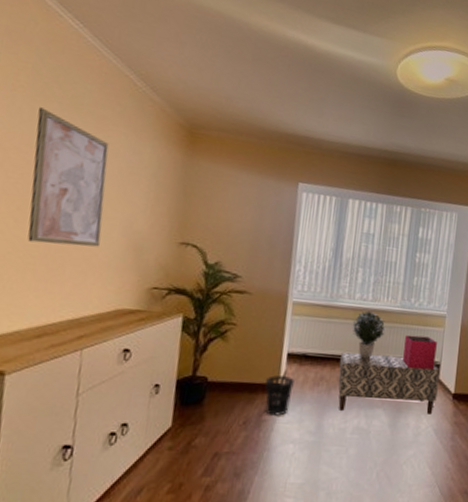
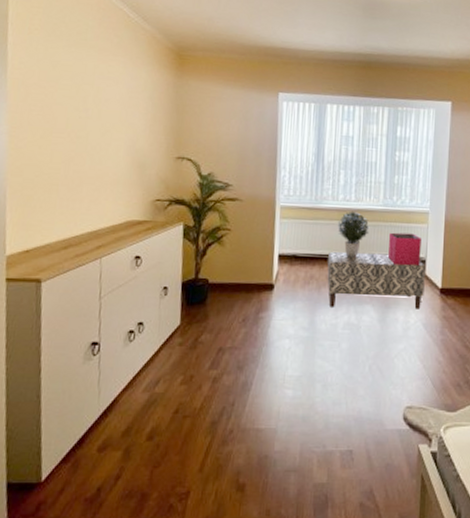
wall art: present [27,107,109,247] -> none [50,46,111,167]
wastebasket: present [264,375,295,416] -> none [260,275,286,313]

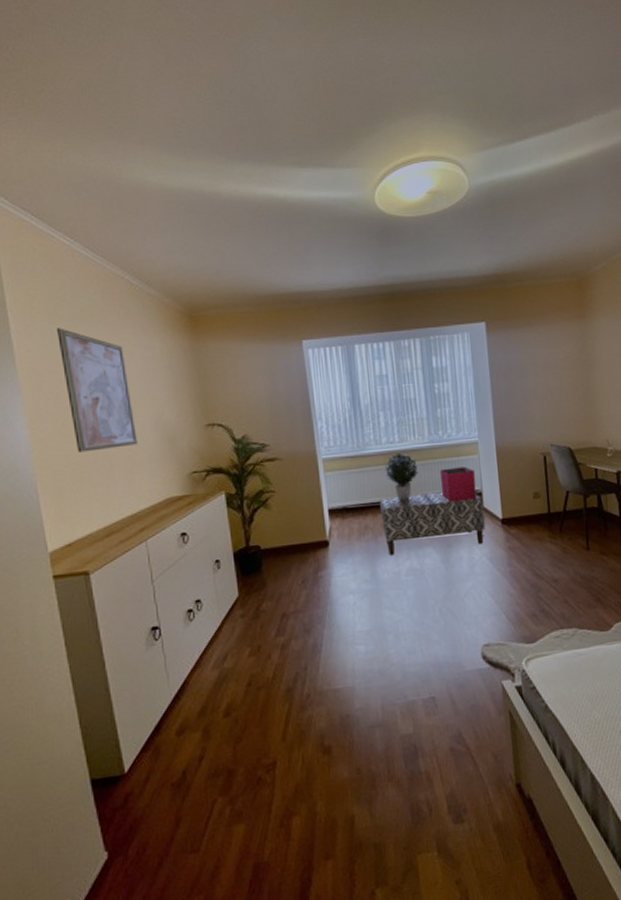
wall art: none [50,46,111,167] -> present [57,328,139,453]

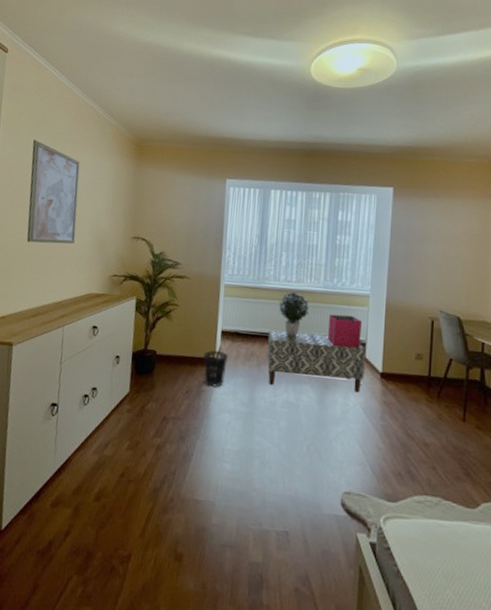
wastebasket: none [314,530,342,571] -> present [203,350,228,387]

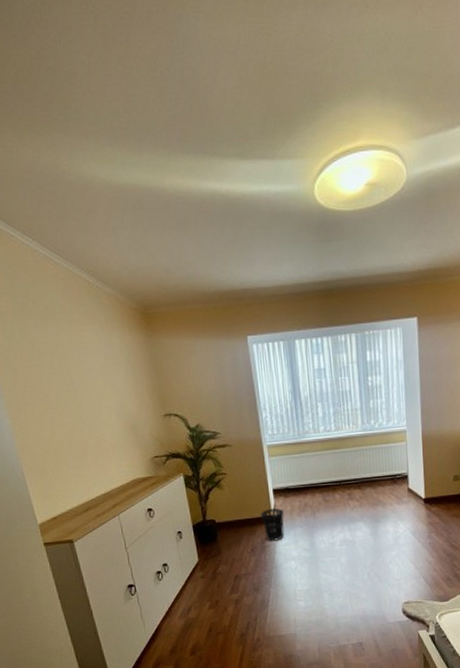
wall art: present [26,140,80,244] -> none [25,325,106,440]
bench: present [267,330,366,393] -> none [317,474,410,529]
potted plant: present [278,291,310,337] -> none [322,440,353,483]
storage bin: present [328,314,362,349] -> none [370,452,403,484]

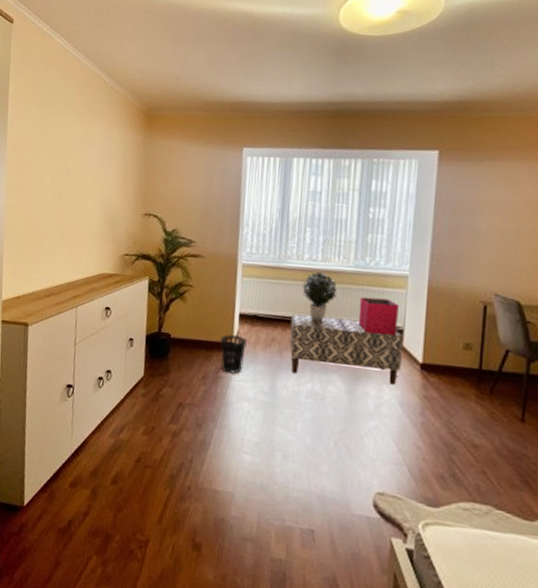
bench: none [317,474,410,529] -> present [289,313,403,385]
potted plant: none [322,440,353,483] -> present [302,271,338,322]
storage bin: none [370,452,403,484] -> present [359,296,399,336]

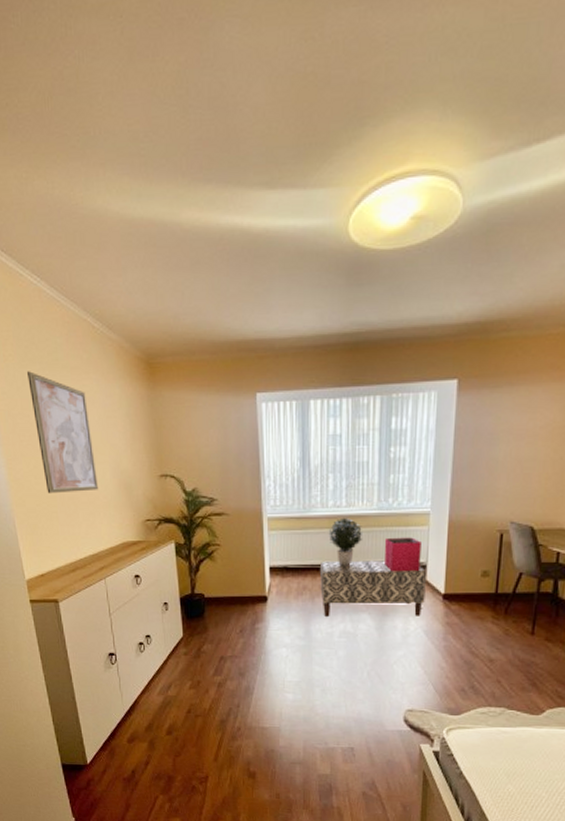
wall art: none [38,114,89,222] -> present [27,371,99,494]
wastebasket: present [220,334,247,374] -> none [254,587,279,624]

